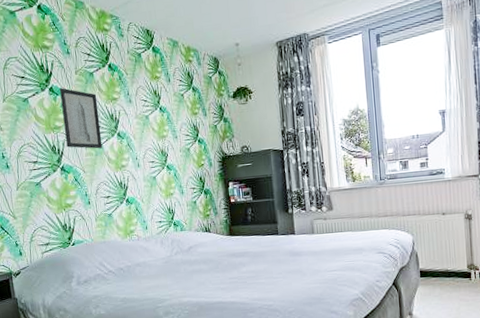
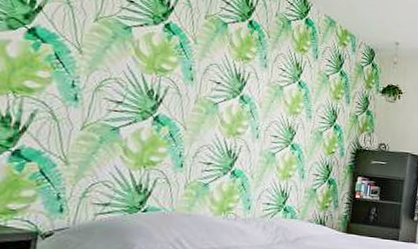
wall art: present [60,88,103,149] -> none [169,28,226,108]

